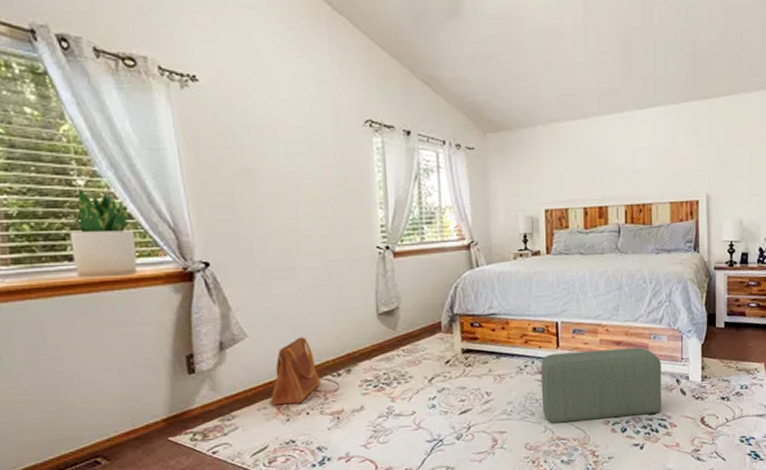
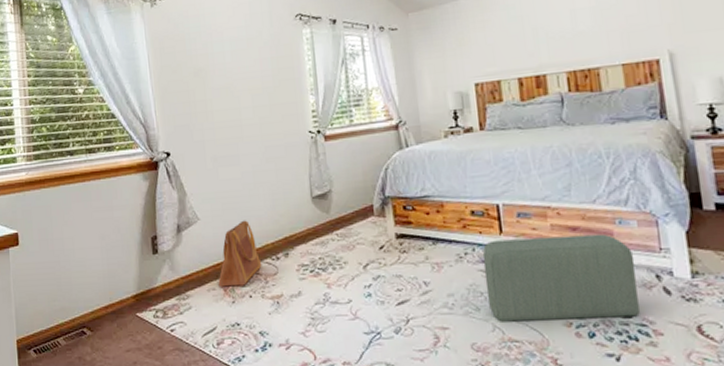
planter: present [64,187,138,279] -> none [69,92,117,170]

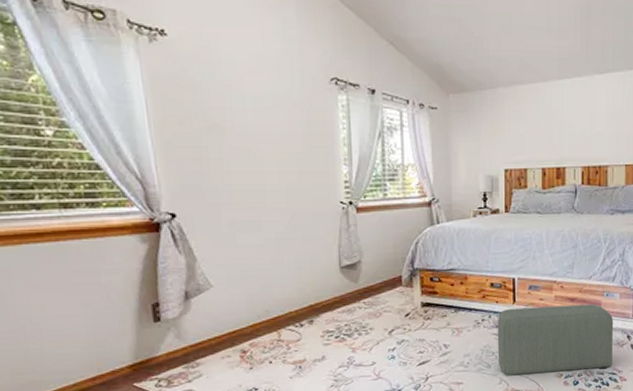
tote bag: present [218,220,262,287] -> none [234,288,284,354]

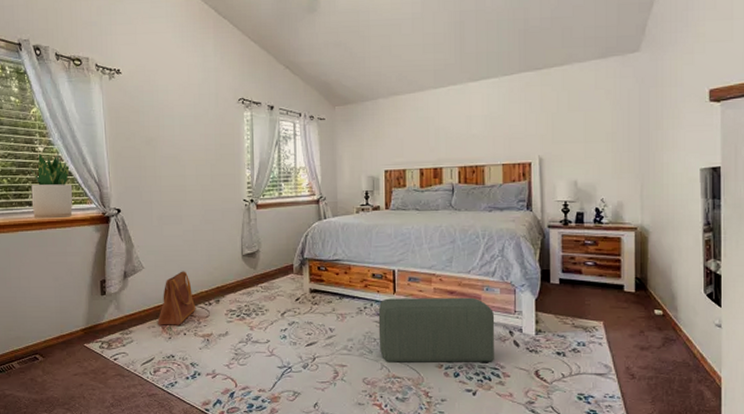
planter: none [32,137,105,227] -> present [29,152,73,219]
tote bag: none [234,288,284,354] -> present [157,271,196,325]

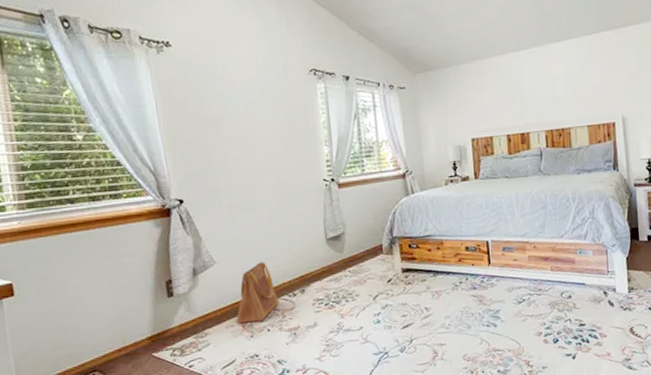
planter: present [29,152,73,219] -> none [67,139,125,218]
pouf: present [378,297,495,363] -> none [474,262,591,336]

